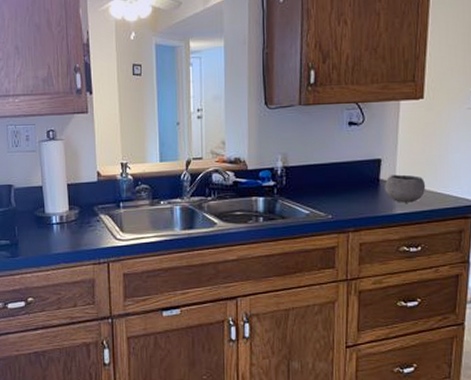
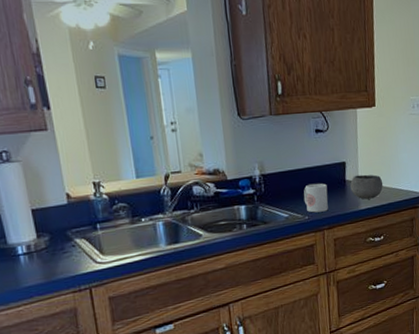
mug: none [328,180,357,212] -> present [303,183,328,213]

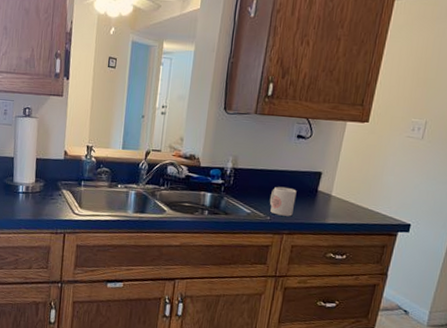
bowl: present [350,174,383,200] -> none [321,187,359,215]

